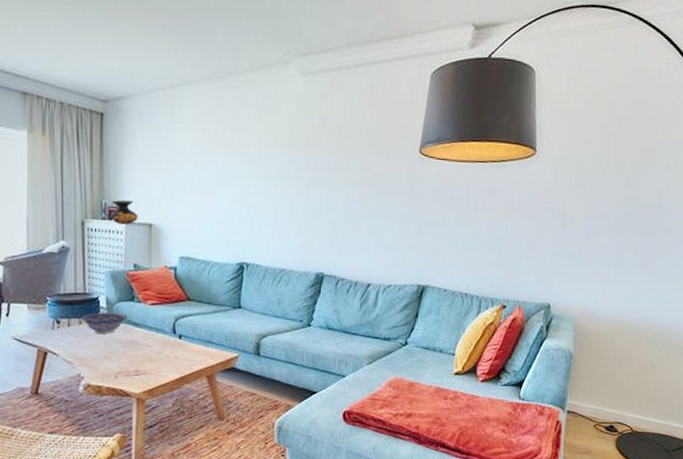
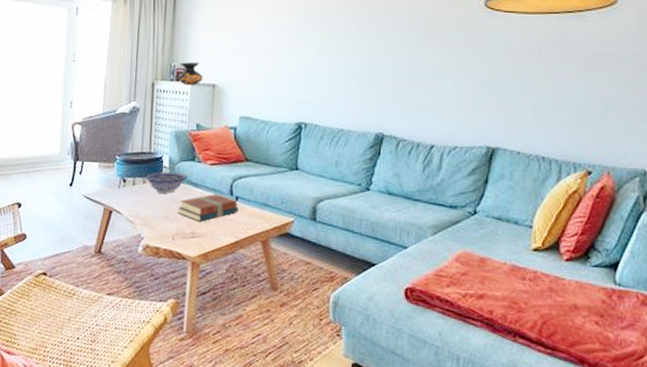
books: none [119,333,182,360] -> present [177,194,239,222]

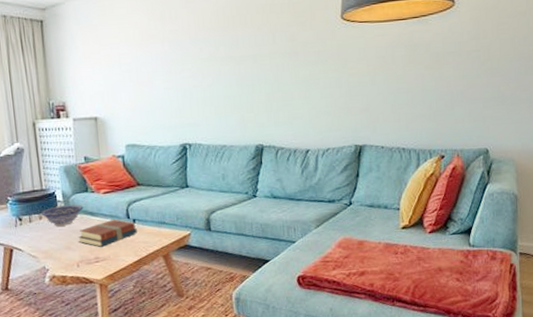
vase: present [177,62,203,86] -> none [57,98,84,121]

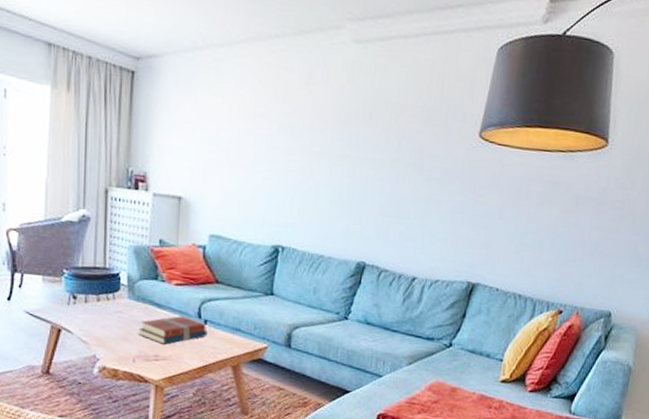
decorative bowl: present [41,204,84,226] -> none [99,289,150,314]

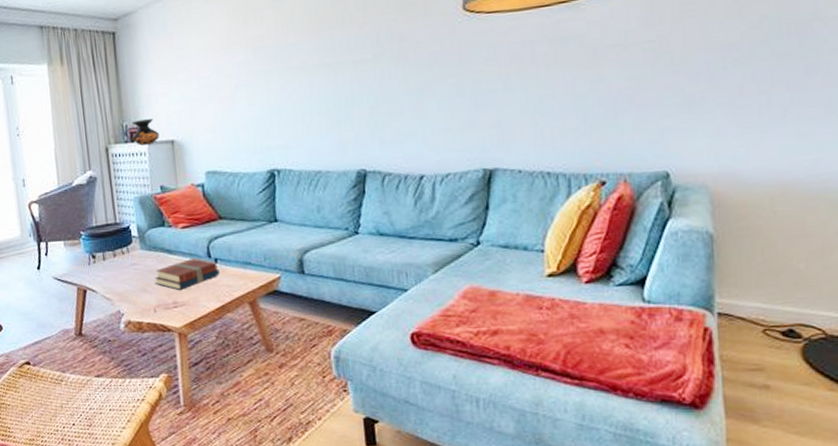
vase: none [136,168,167,196] -> present [131,119,159,146]

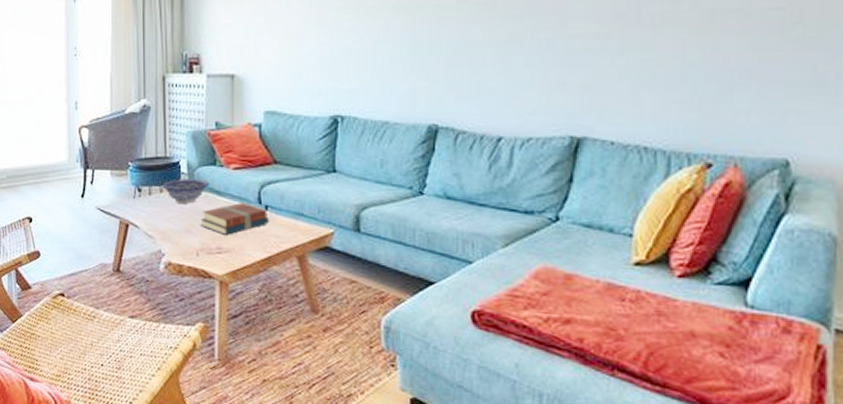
decorative bowl: none [115,240,160,265] -> present [162,179,209,204]
vase: present [131,119,159,146] -> none [190,50,219,77]

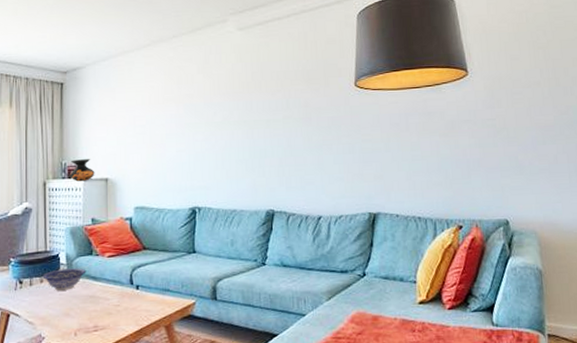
vase: none [190,50,219,77] -> present [69,159,95,182]
books: present [200,203,269,235] -> none [78,285,140,314]

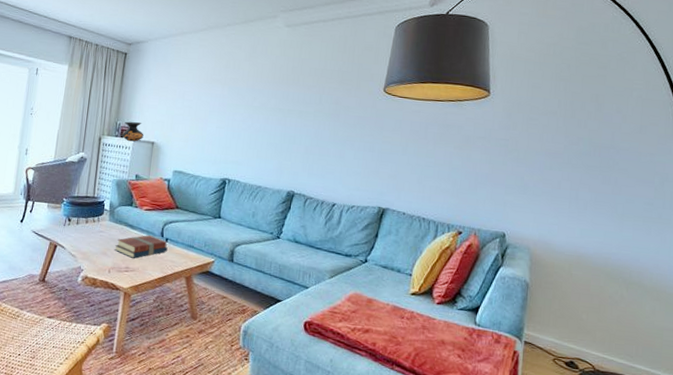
decorative bowl: present [42,268,86,291] -> none [88,214,126,233]
books: none [78,285,140,314] -> present [114,235,168,258]

